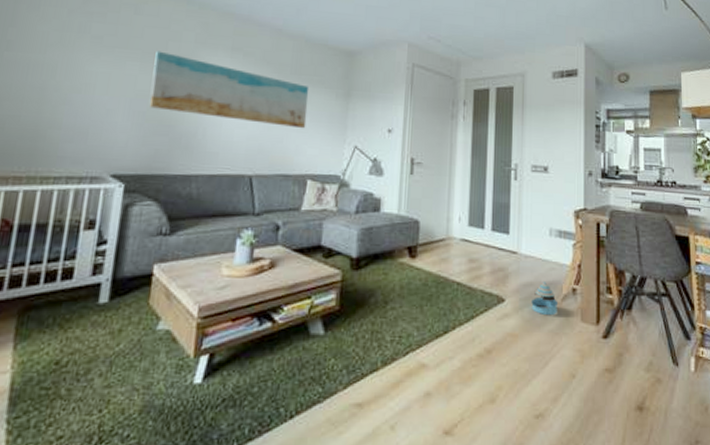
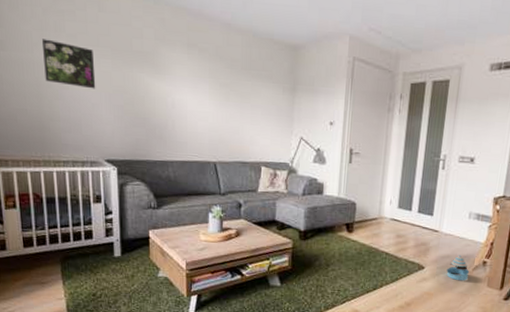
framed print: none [53,39,120,94] -> present [41,38,96,89]
wall art: present [150,51,309,129] -> none [123,48,259,122]

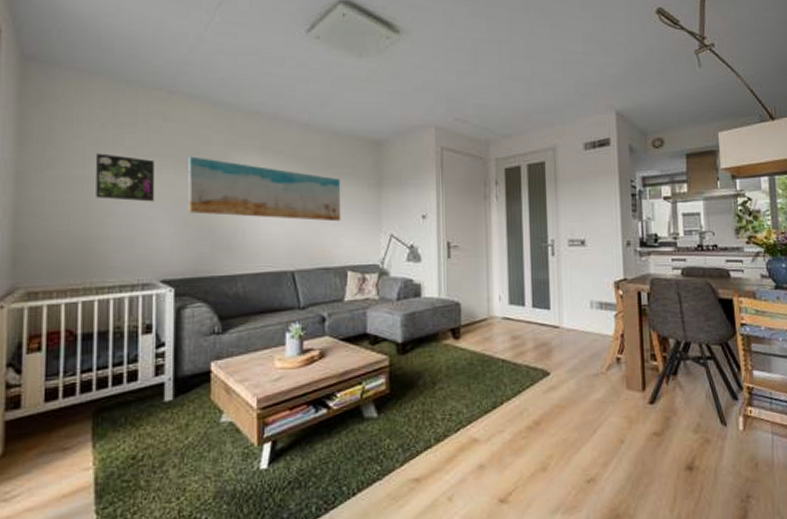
wall art: none [123,48,259,122] -> present [188,156,341,222]
stacking toy: present [446,255,470,281] -> none [576,353,604,386]

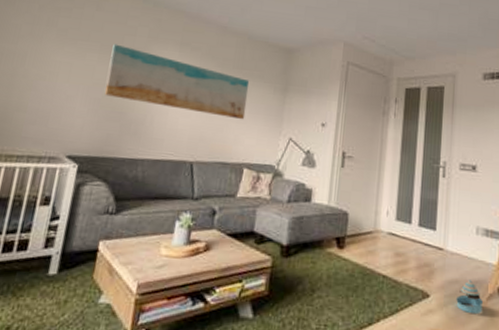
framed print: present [95,153,155,202] -> none [22,31,81,82]
stacking toy: none [576,353,604,386] -> present [456,280,484,315]

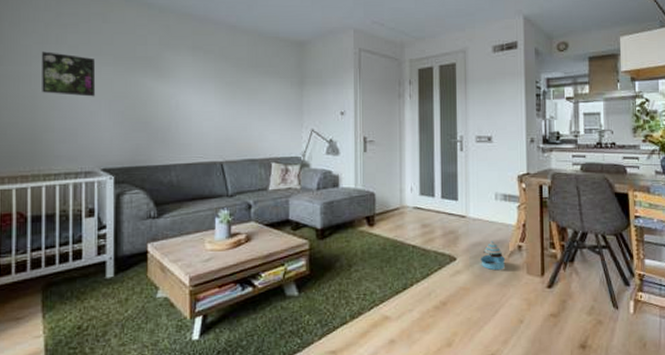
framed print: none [22,31,81,82] -> present [41,51,96,97]
wall art: present [105,44,249,120] -> none [126,55,266,117]

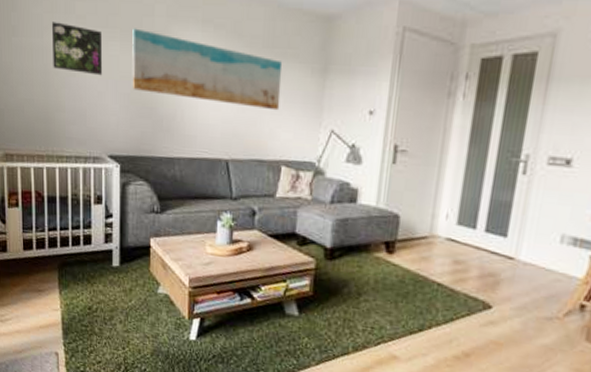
wall art: none [126,55,266,117] -> present [132,28,283,111]
stacking toy: present [481,241,506,271] -> none [523,293,559,330]

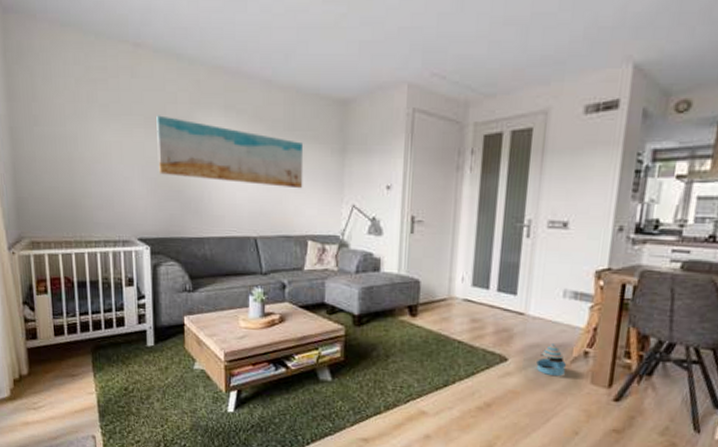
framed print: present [51,22,103,76] -> none [73,111,129,162]
stacking toy: none [523,293,559,330] -> present [536,344,567,377]

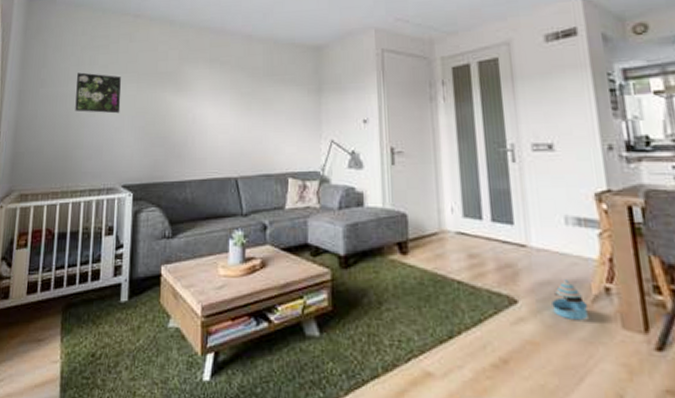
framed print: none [73,111,129,162] -> present [75,72,121,114]
wall art: present [156,115,304,189] -> none [147,71,282,128]

